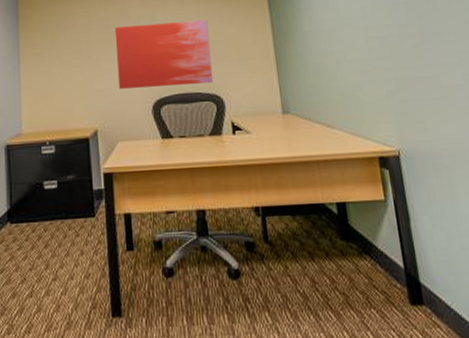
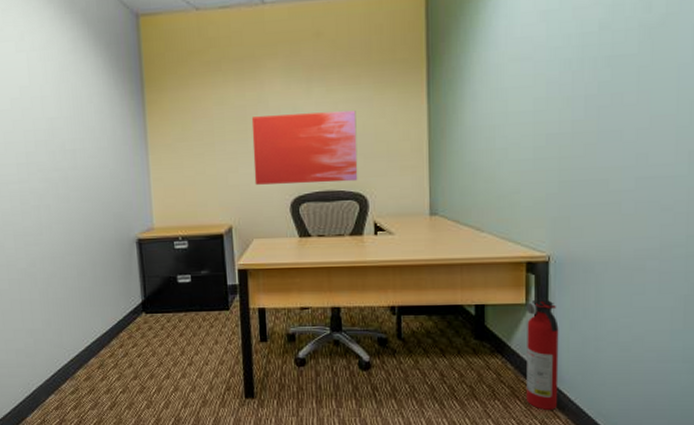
fire extinguisher: none [386,193,435,318] -> present [525,297,559,410]

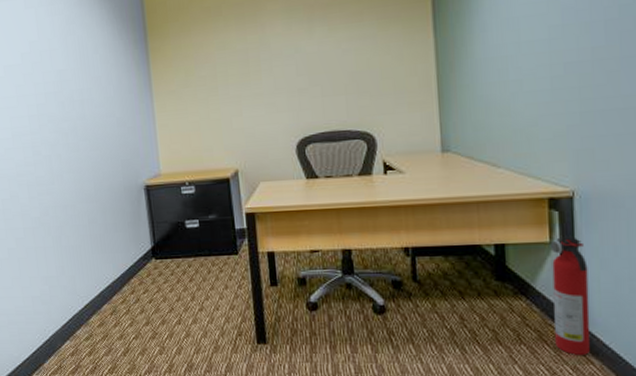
wall art: present [251,110,358,185] -> none [253,48,365,128]

